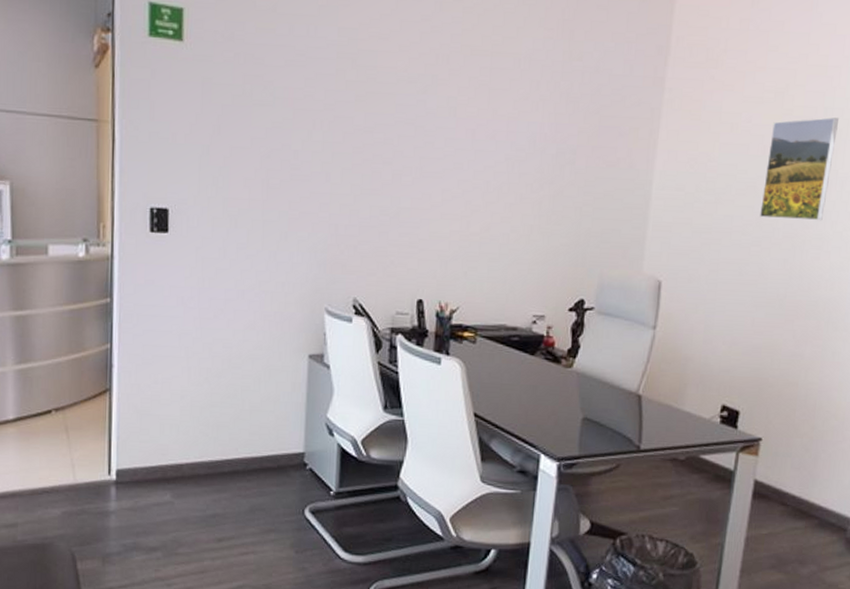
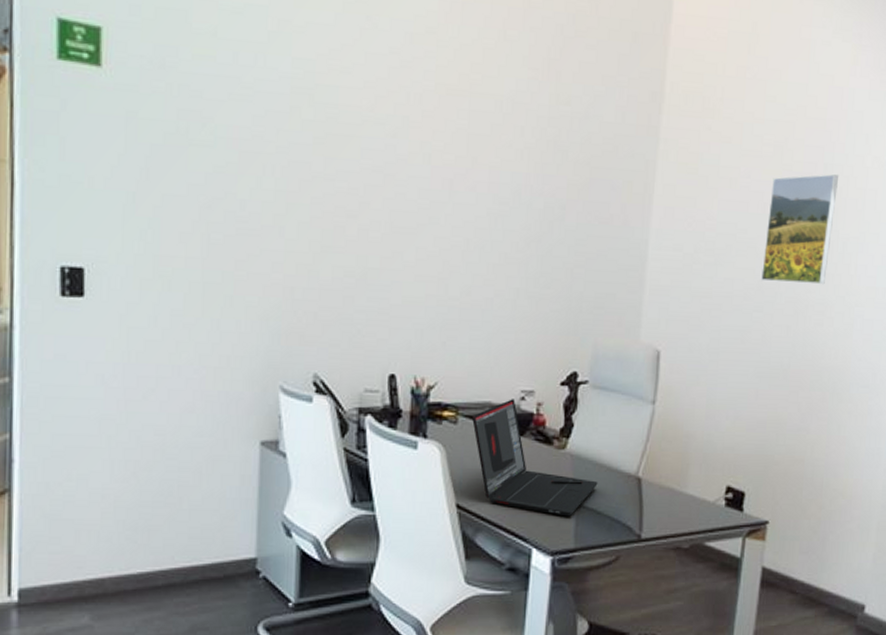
laptop: none [489,322,601,428] -> present [472,399,598,517]

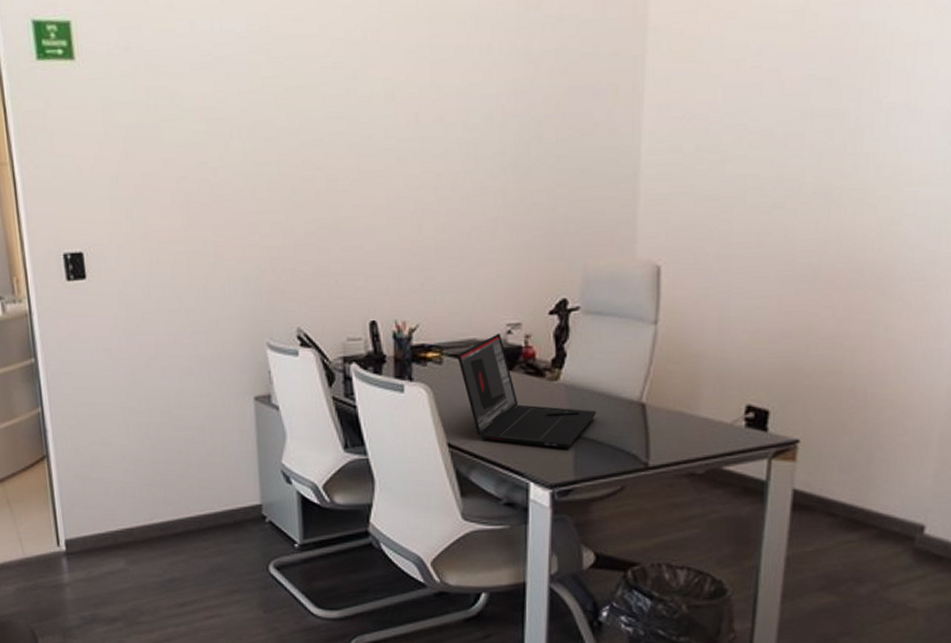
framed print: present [761,174,838,285] -> none [781,32,879,173]

